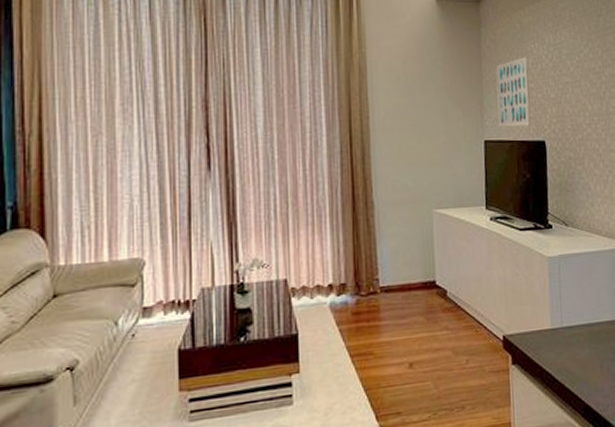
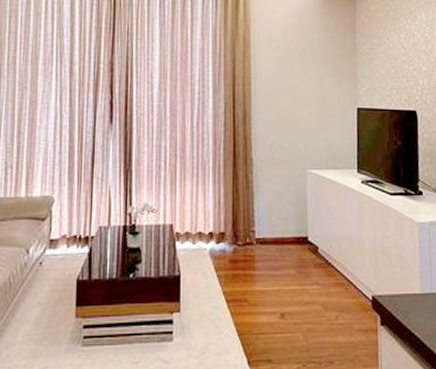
wall art: present [495,57,531,127] -> none [369,32,403,96]

